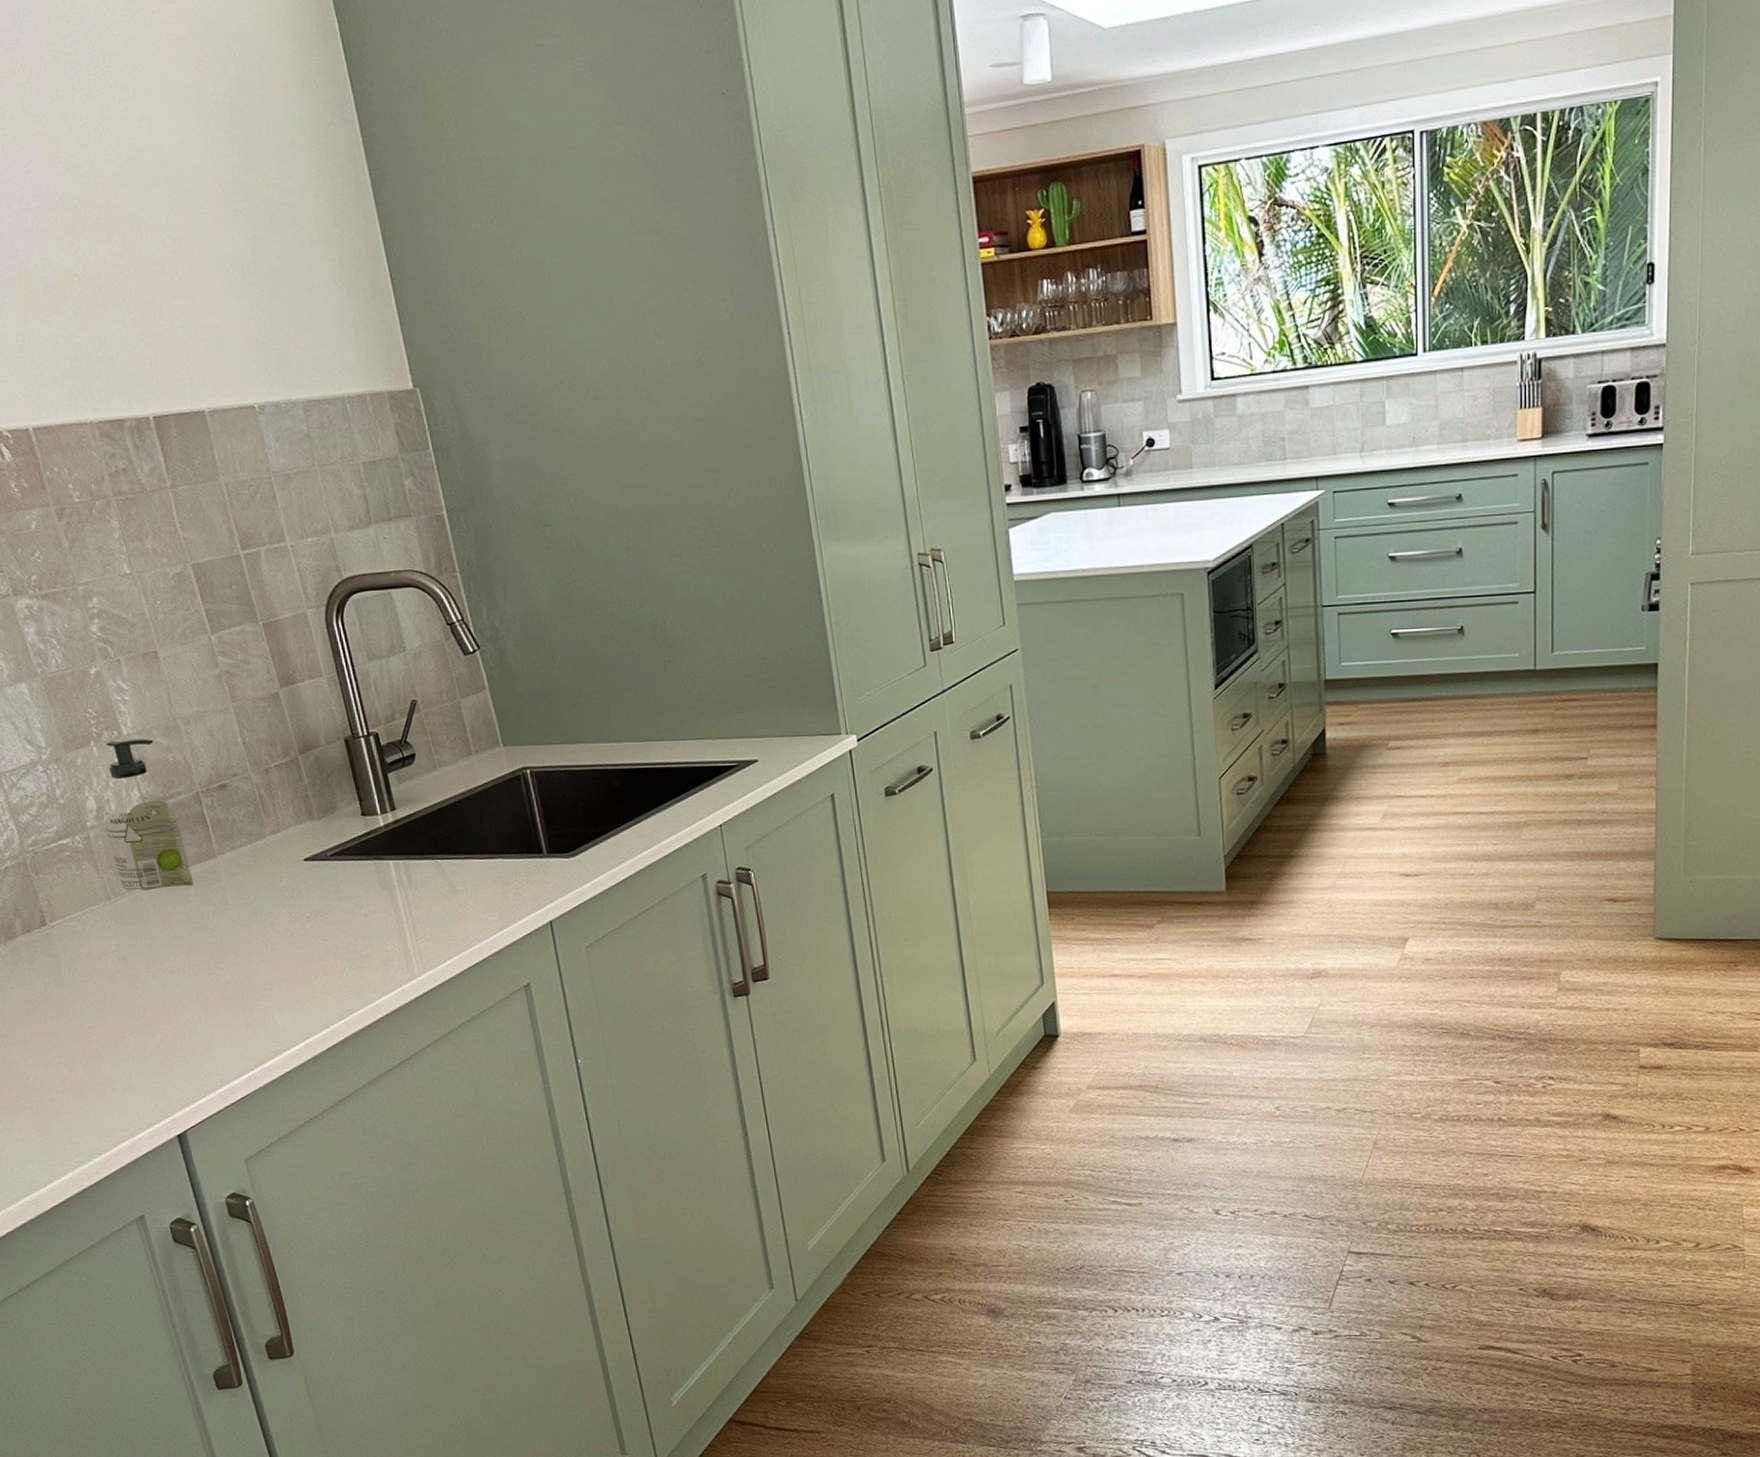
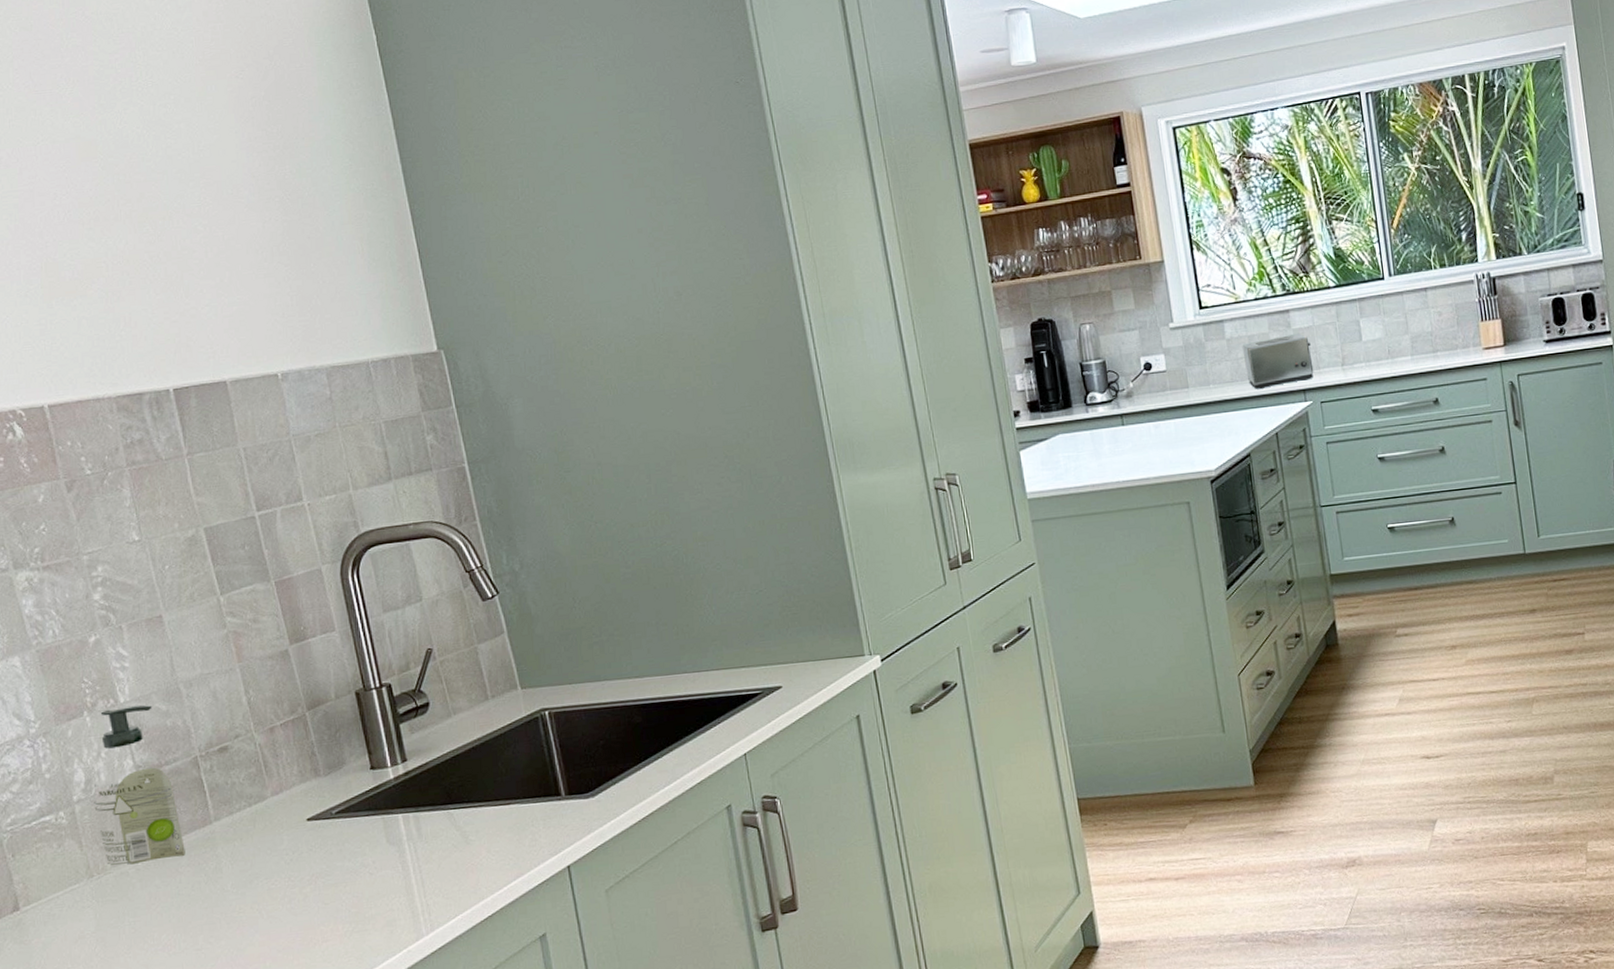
toaster: none [1254,412,1329,474] -> present [1242,333,1314,389]

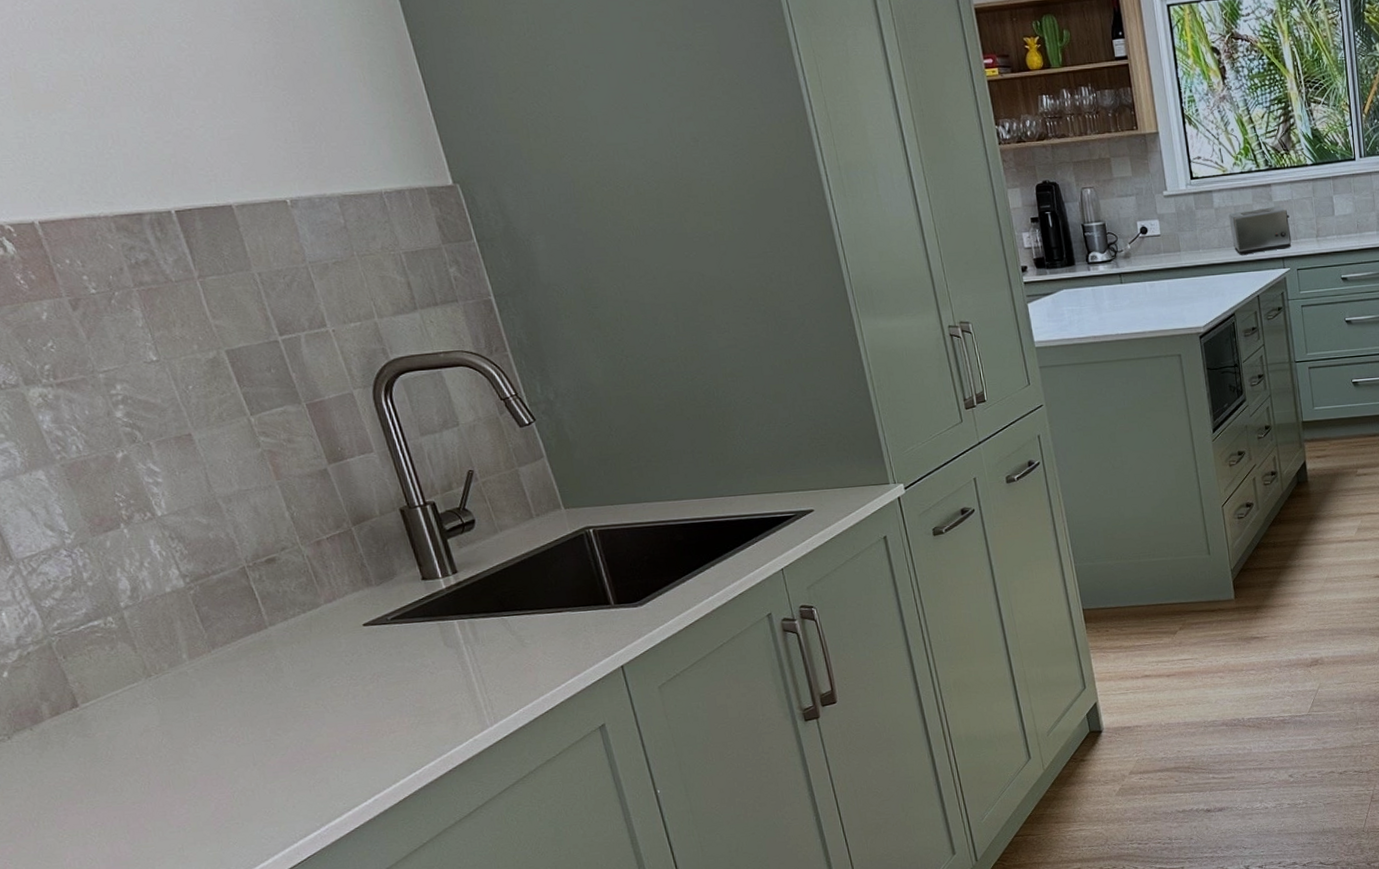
soap dispenser: present [94,704,186,865] -> none [138,518,244,666]

